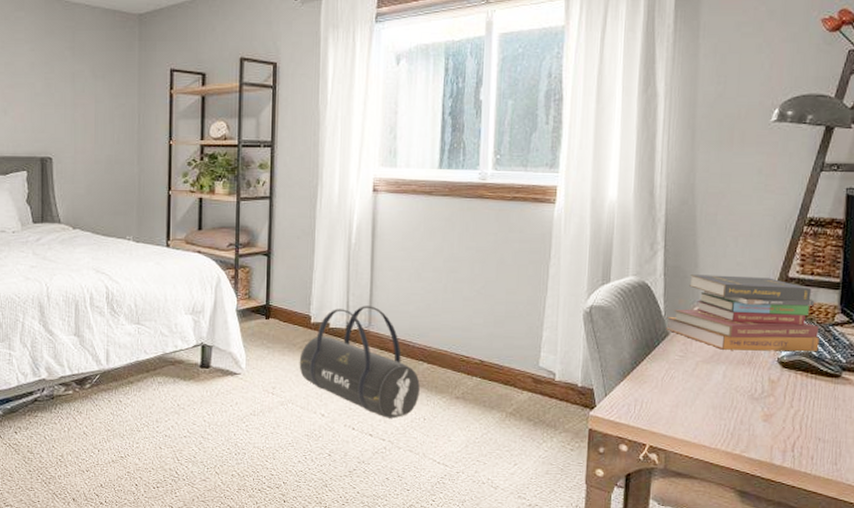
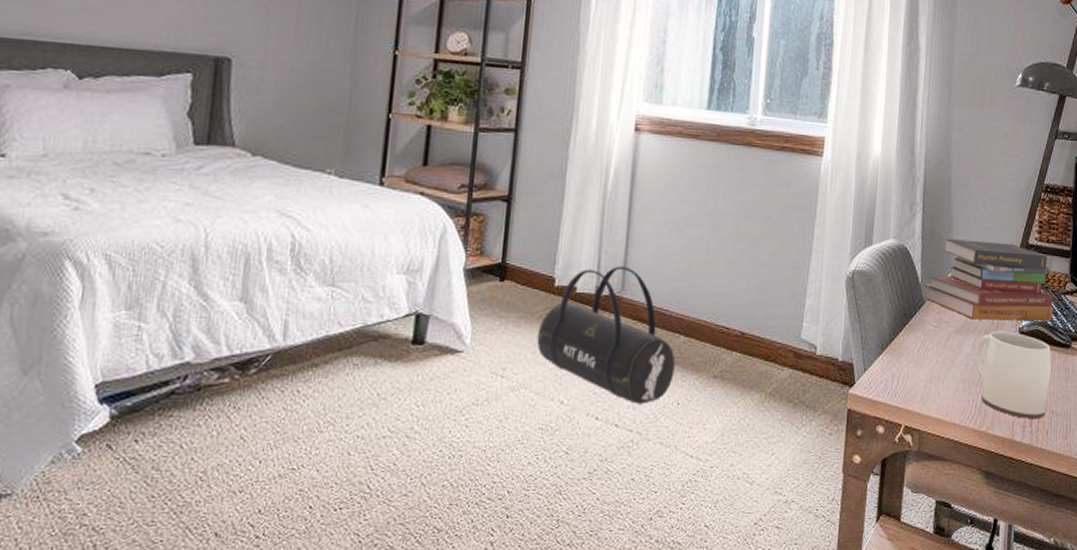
mug: none [725,361,818,444] -> present [974,331,1052,418]

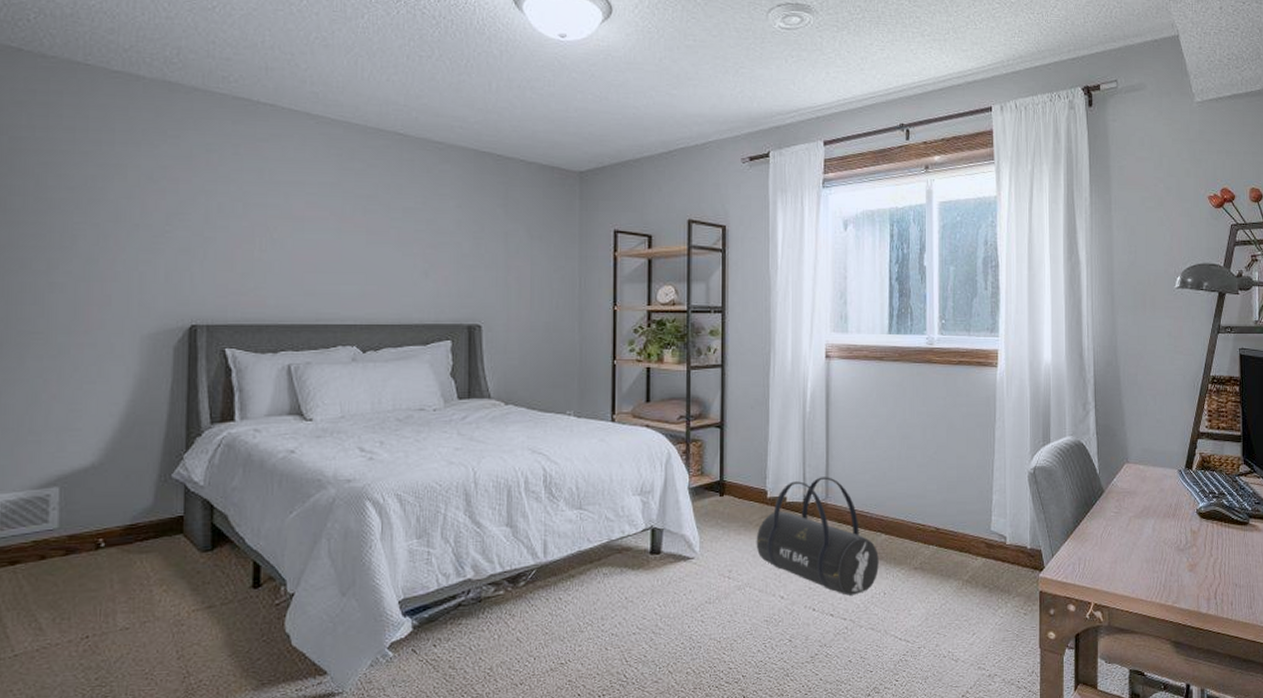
books: present [922,239,1054,322] -> none [1101,432,1229,504]
mug: present [974,331,1052,418] -> none [1155,513,1232,592]

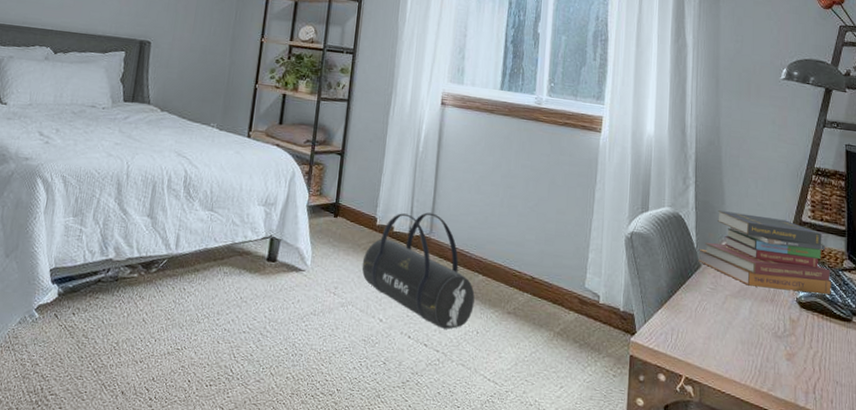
books: none [1101,432,1229,504] -> present [698,210,831,295]

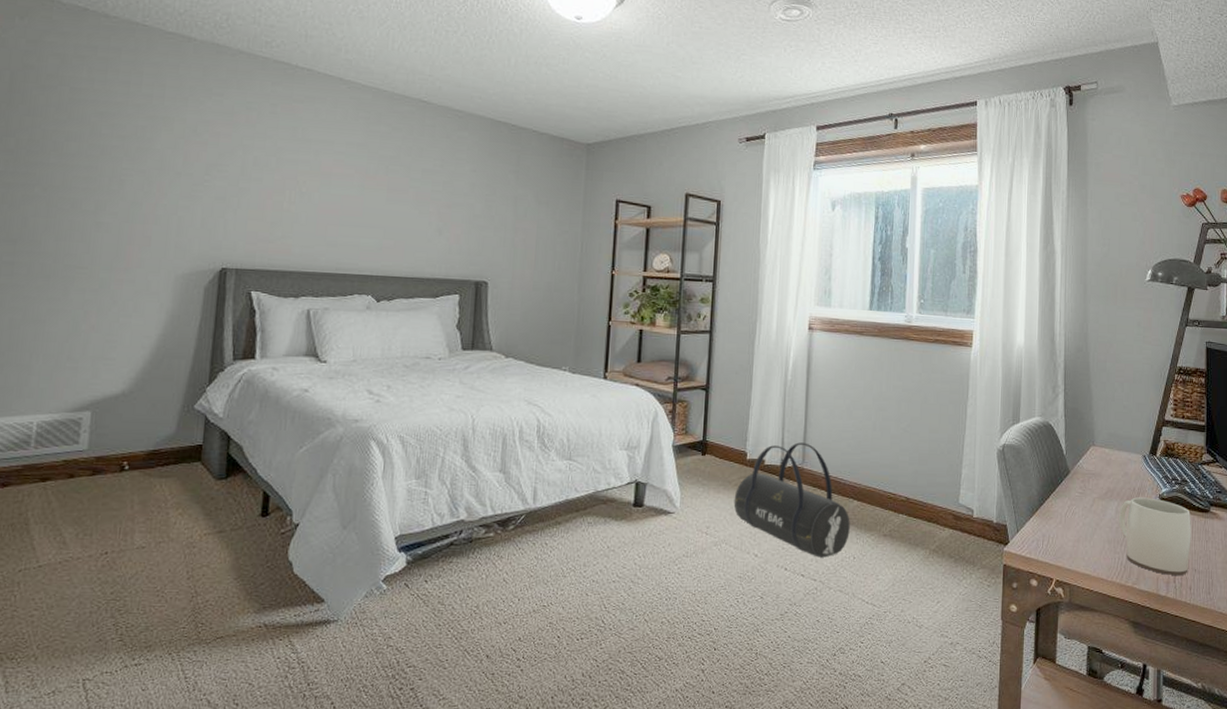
books: present [698,210,831,295] -> none [1067,416,1191,489]
mug: none [752,298,833,387] -> present [1118,497,1192,575]

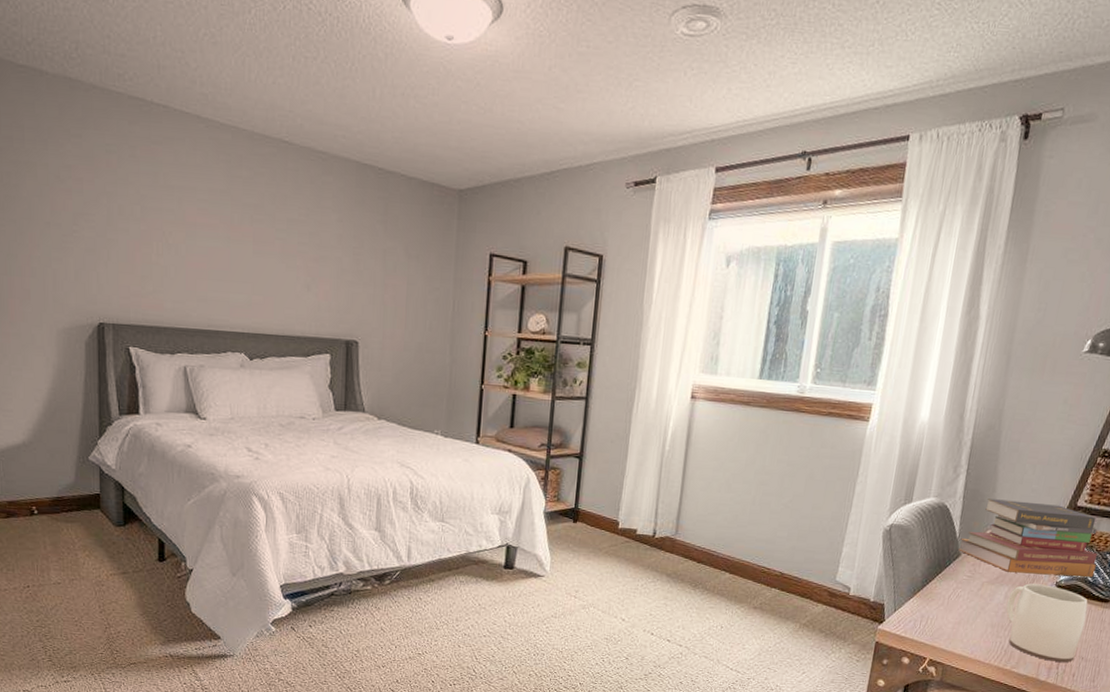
duffel bag: present [733,442,850,558] -> none [603,514,721,625]
books: none [1067,416,1191,489] -> present [958,499,1098,578]

